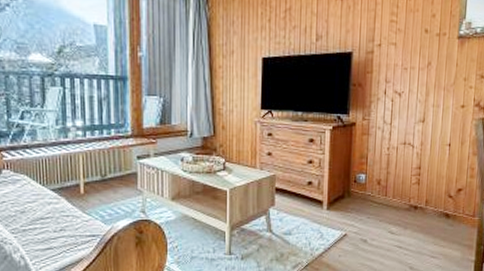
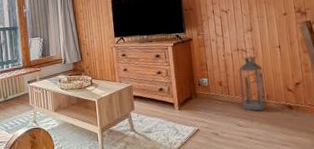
lantern: none [398,142,428,218] -> present [238,48,267,111]

